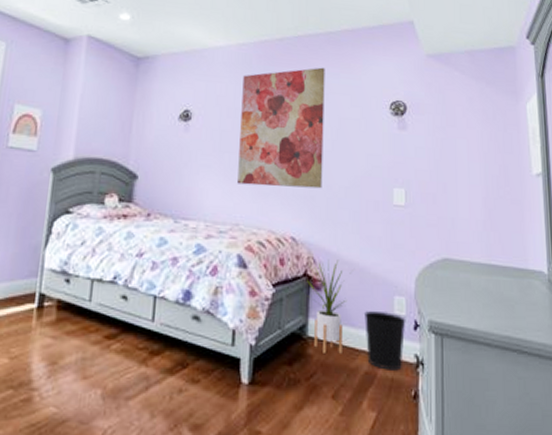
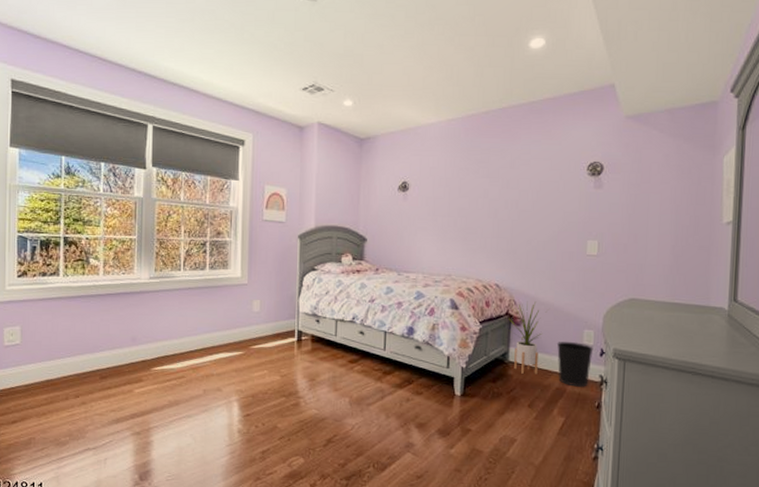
wall art: present [237,67,325,189] -> none [449,136,528,244]

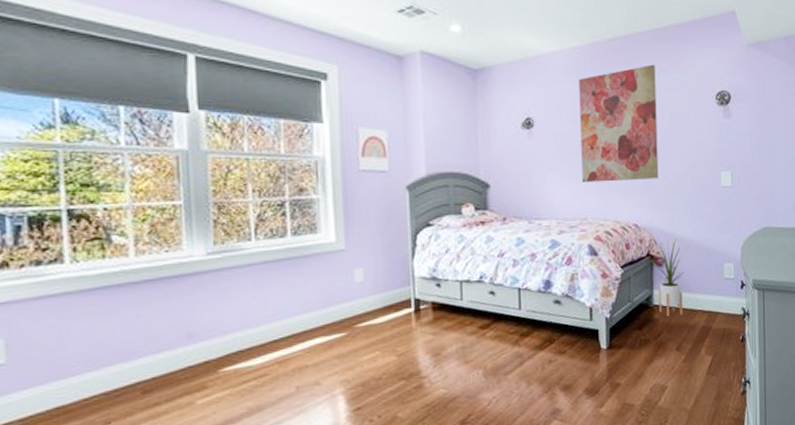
wall art: none [449,136,528,244] -> present [579,64,659,183]
wastebasket: present [556,342,594,387] -> none [699,277,734,323]

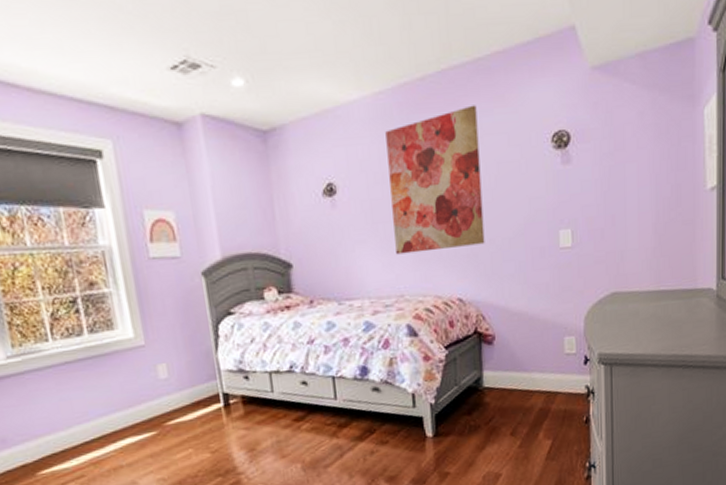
house plant: present [650,239,687,316] -> none [477,312,520,399]

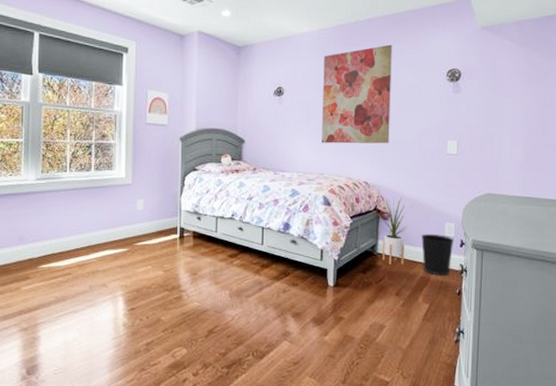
house plant: none [477,312,520,399] -> present [377,197,411,265]
wastebasket: none [535,352,577,404] -> present [420,234,454,276]

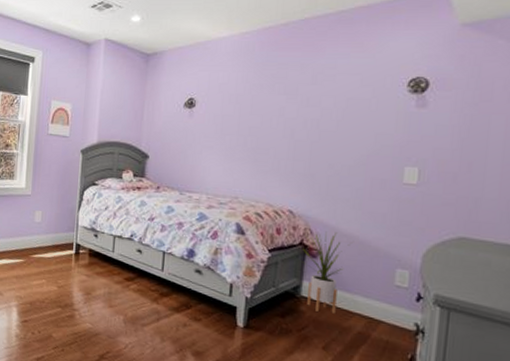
wall art: present [322,44,392,144] -> none [237,48,334,167]
wastebasket: present [420,234,454,276] -> none [360,280,408,335]

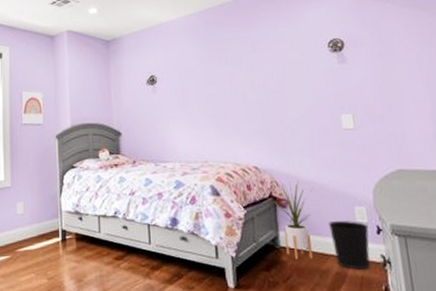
wastebasket: none [360,280,408,335] -> present [327,221,370,270]

